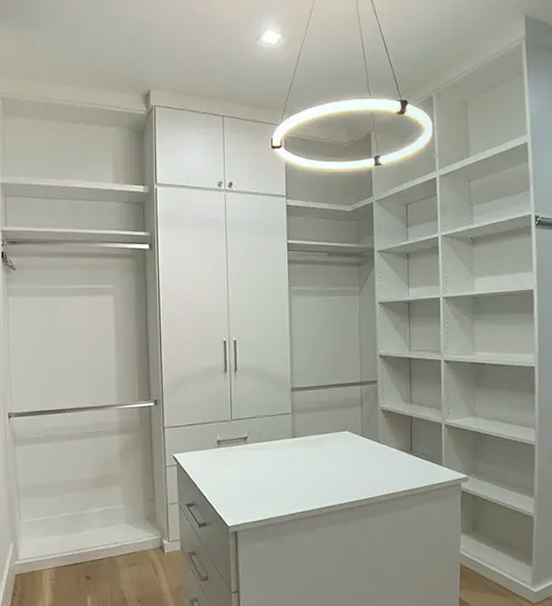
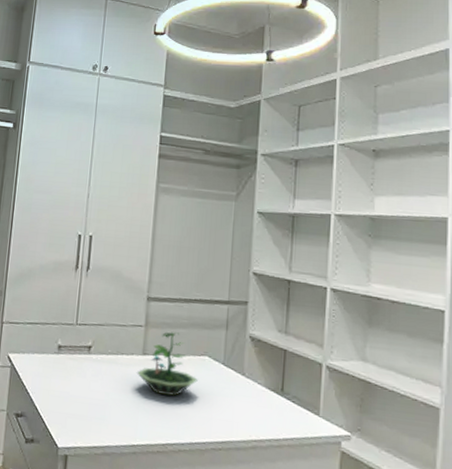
terrarium: none [288,415,341,469] -> present [136,332,198,396]

